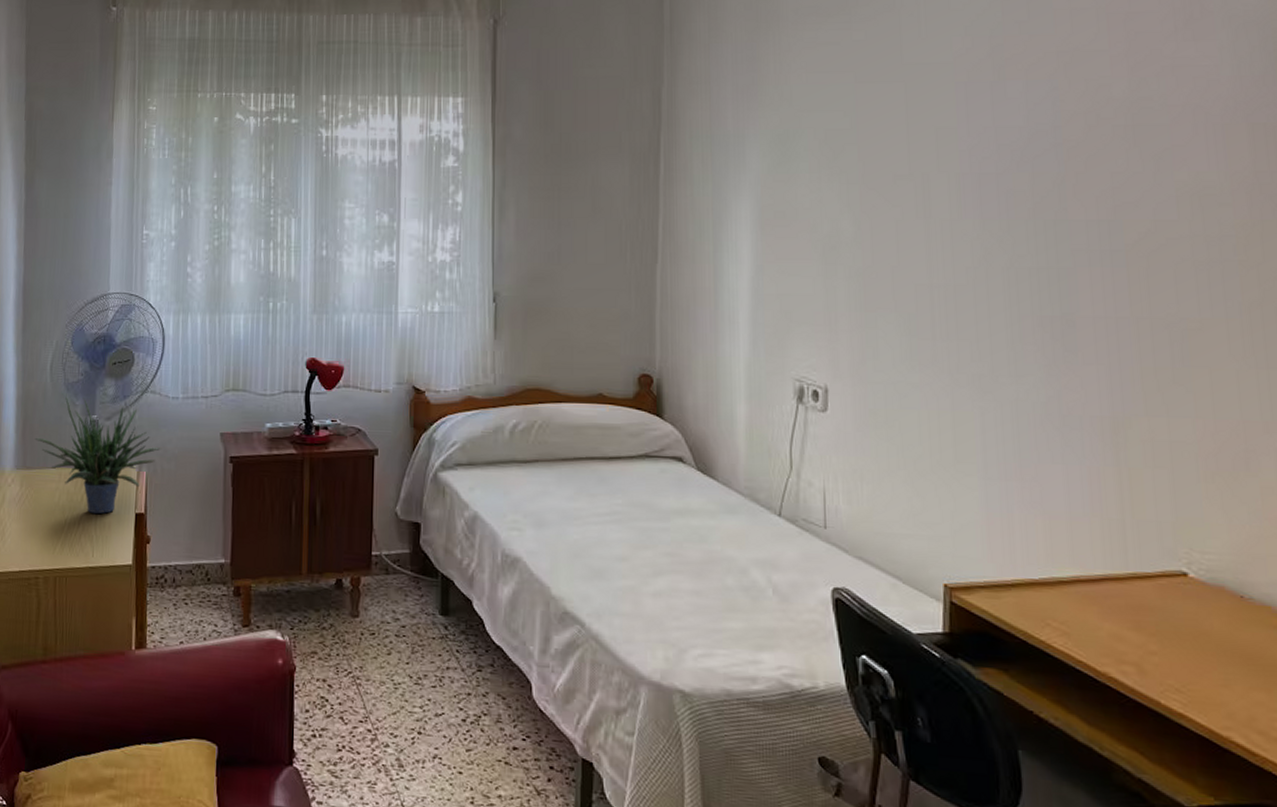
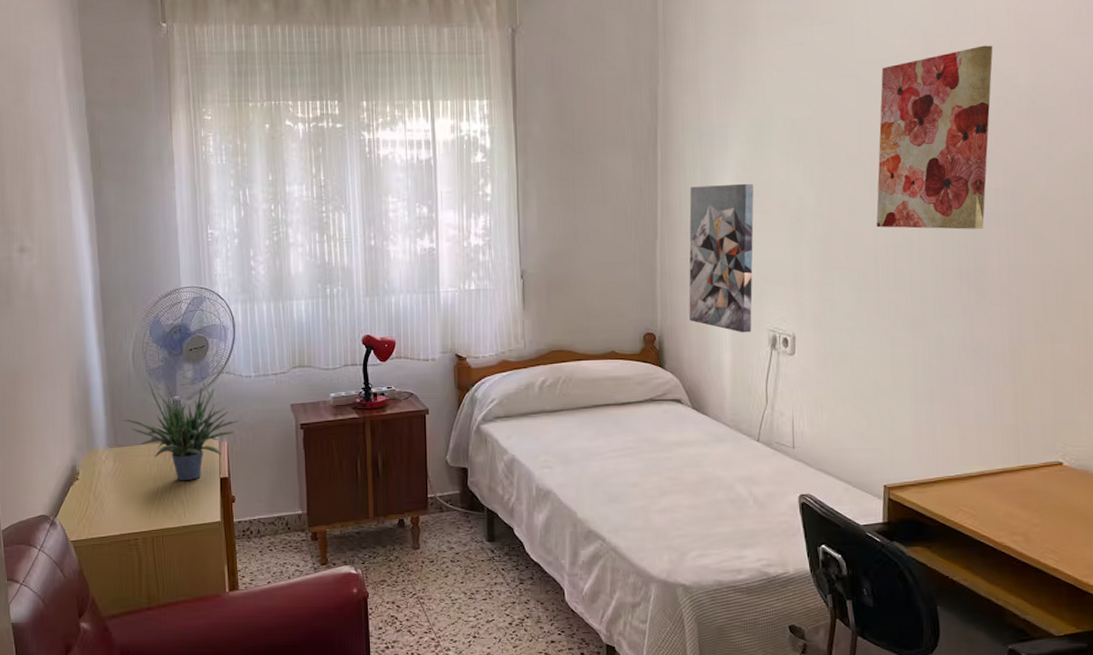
wall art: none [695,202,777,381] -> present [689,183,754,333]
wall art: none [931,49,1079,269] -> present [876,45,993,230]

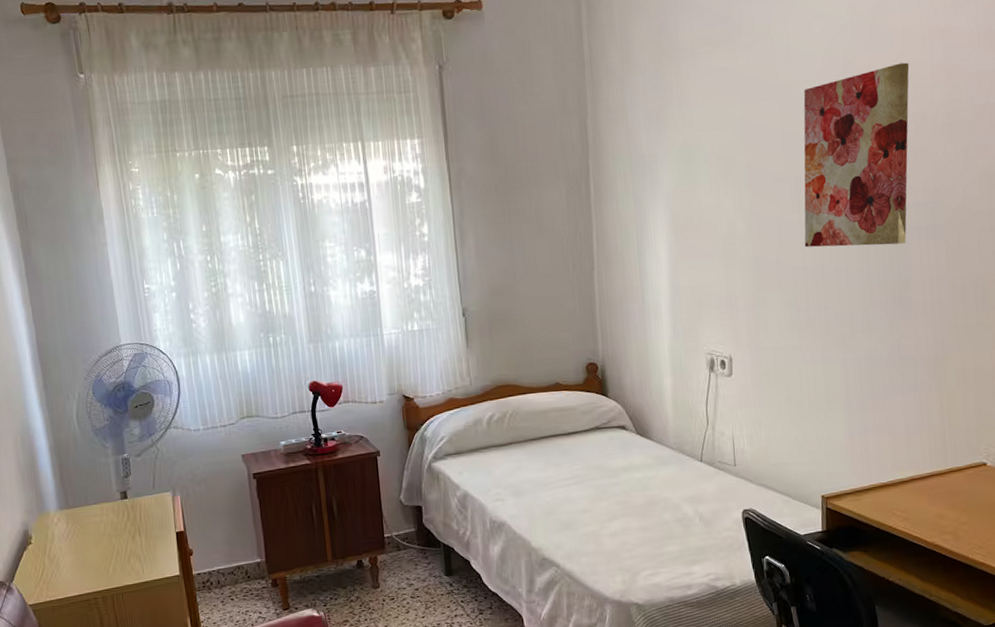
potted plant: present [123,378,240,481] -> none [73,438,192,538]
wall art: present [689,183,754,333] -> none [623,210,690,358]

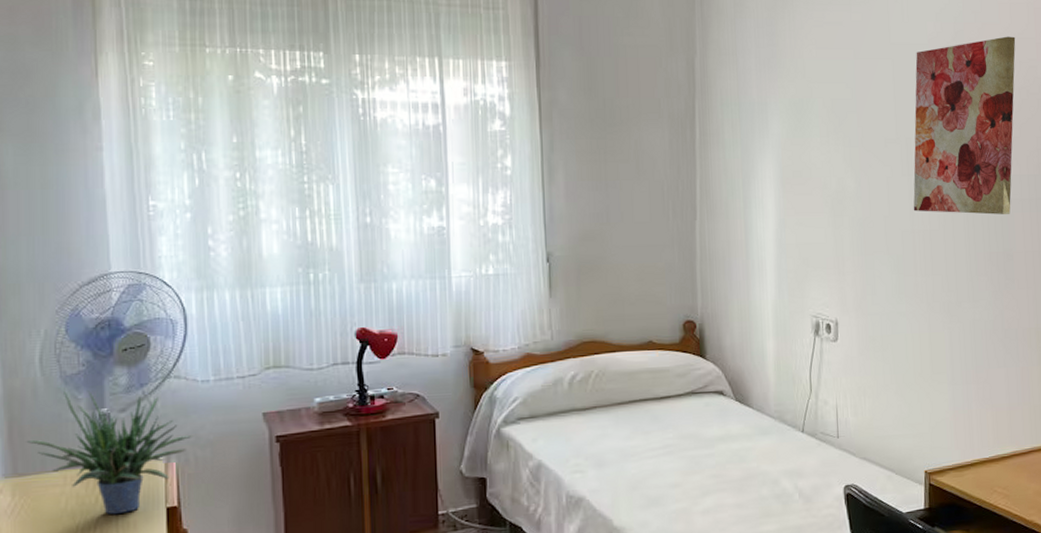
potted plant: none [73,438,192,538] -> present [26,387,194,515]

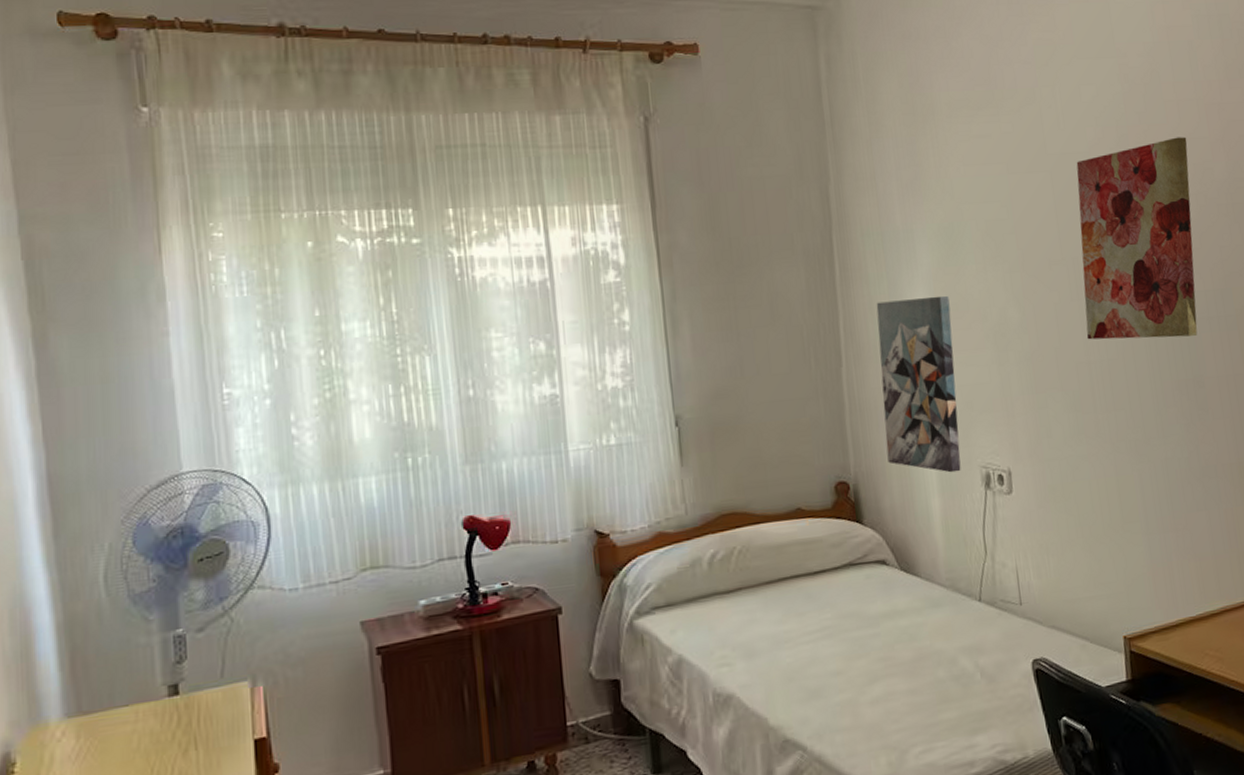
potted plant: present [26,387,194,515] -> none [91,608,283,752]
wall art: none [730,163,795,319] -> present [876,295,961,473]

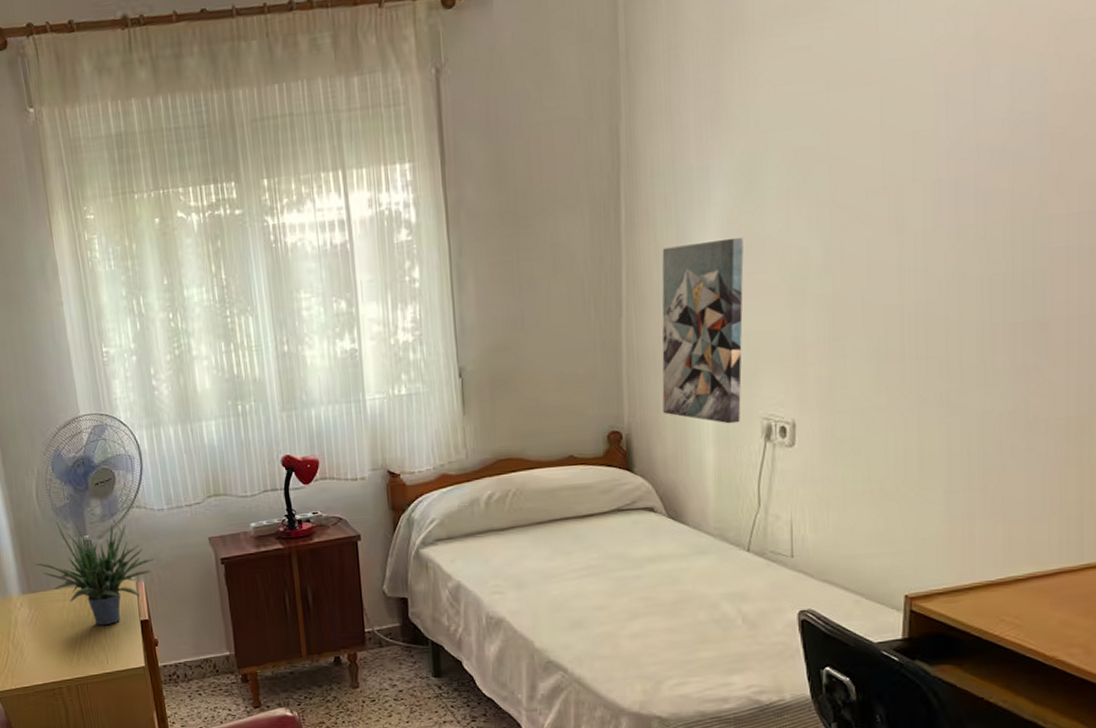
potted plant: none [91,608,283,752] -> present [34,518,156,626]
wall art: present [1076,137,1198,340] -> none [902,19,1073,280]

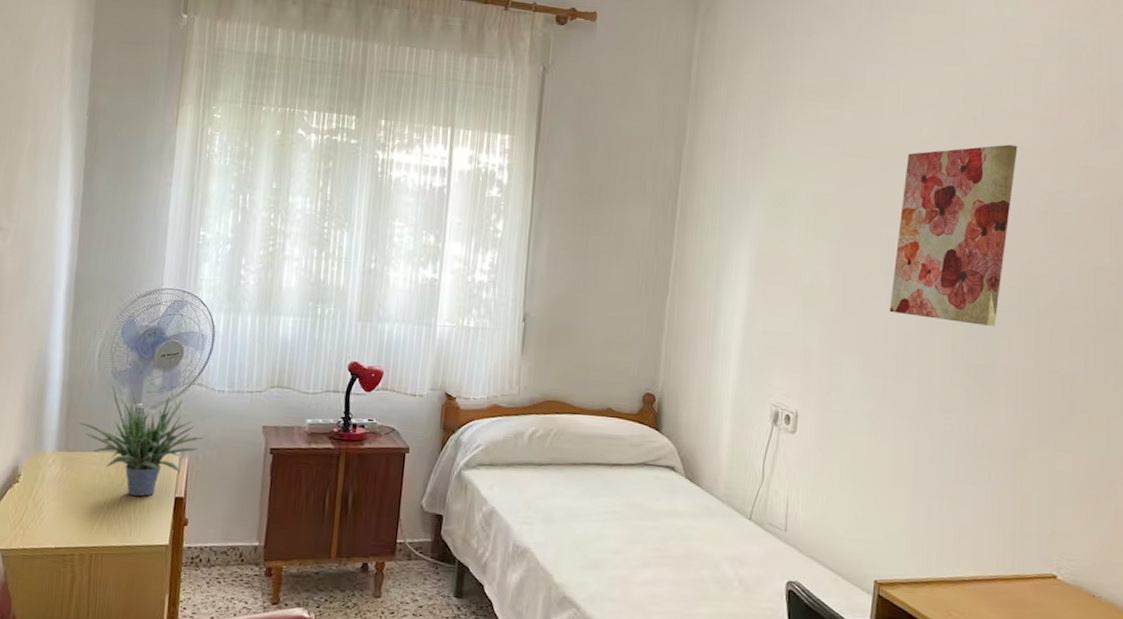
wall art: present [662,237,744,424] -> none [692,248,770,405]
wall art: none [902,19,1073,280] -> present [889,144,1018,326]

